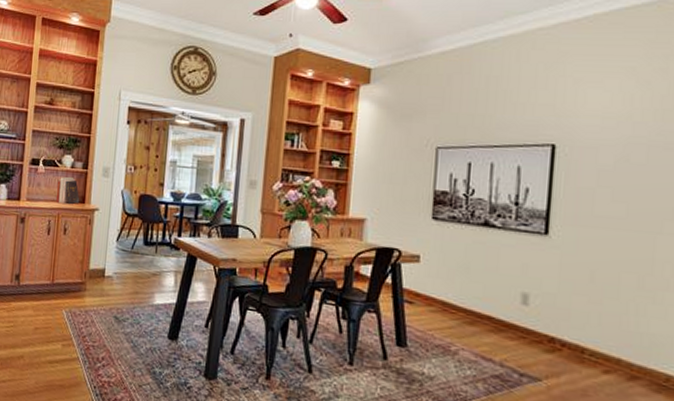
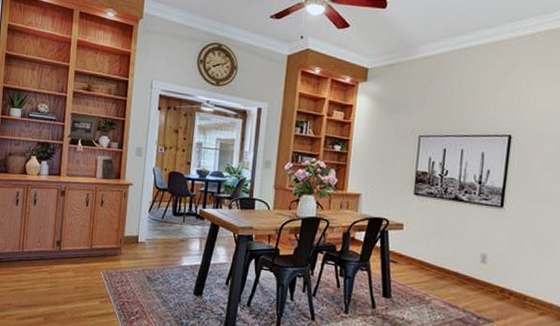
picture frame: none [24,130,63,160] -> present [63,113,100,141]

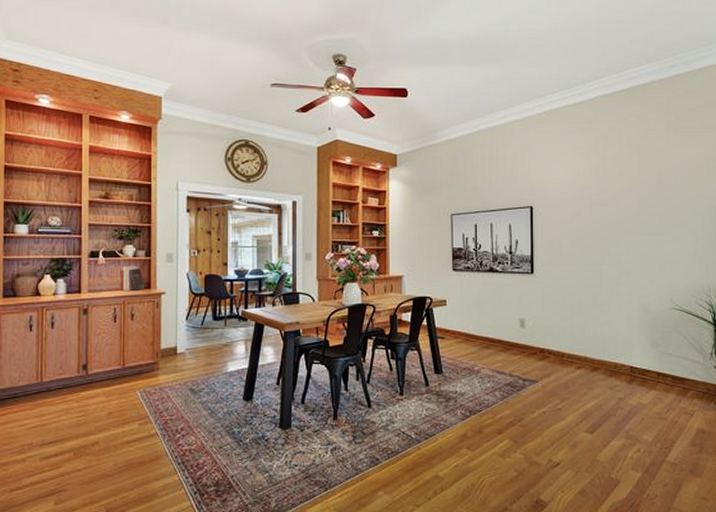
picture frame: present [63,113,100,141] -> none [81,224,121,251]

